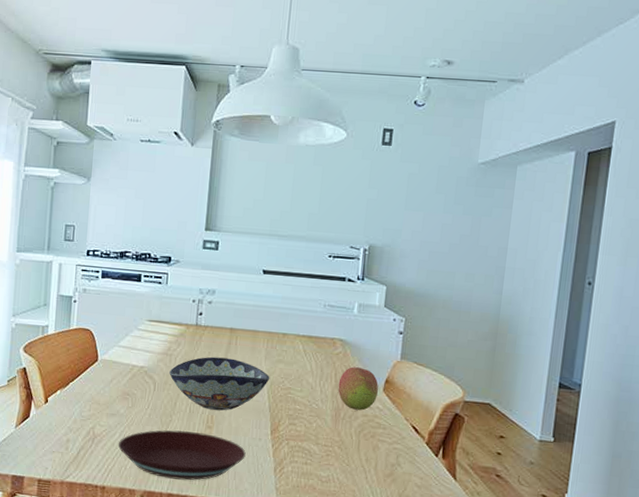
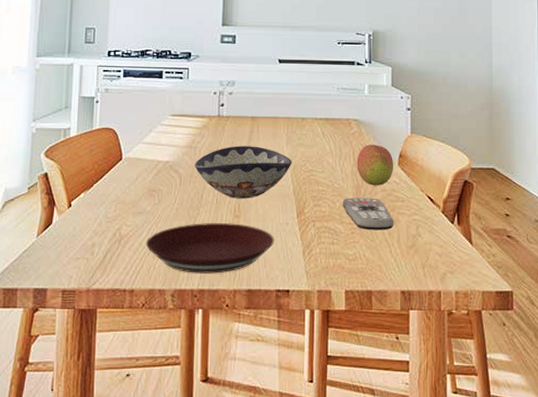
remote control: none [319,419,373,456] -> present [342,198,394,231]

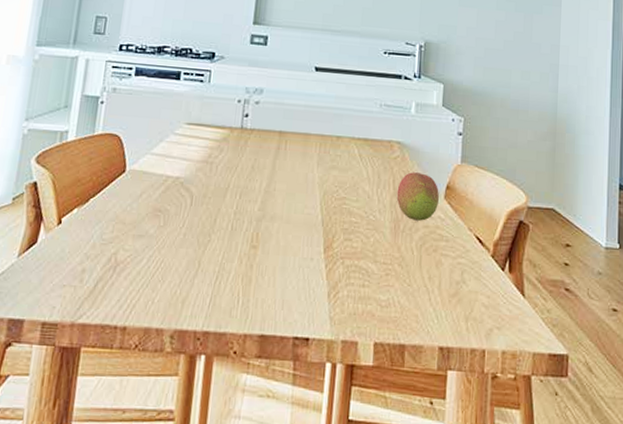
plate: present [146,223,274,274] -> none [145,252,296,314]
decorative bowl: present [194,146,293,199] -> none [209,164,323,227]
remote control: present [342,198,394,231] -> none [377,233,436,274]

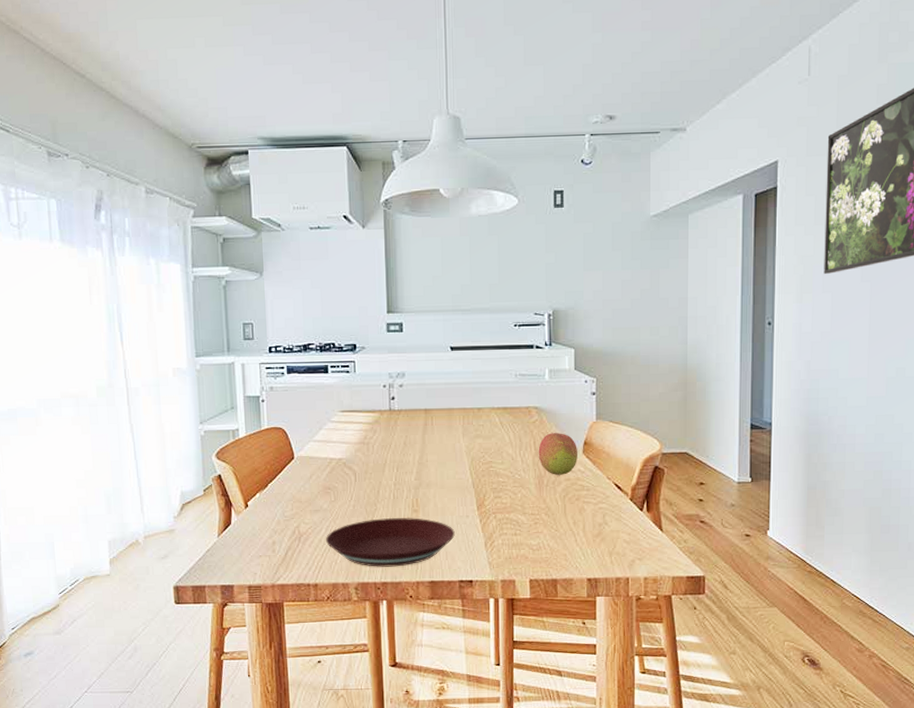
plate: none [145,252,296,314] -> present [326,518,455,567]

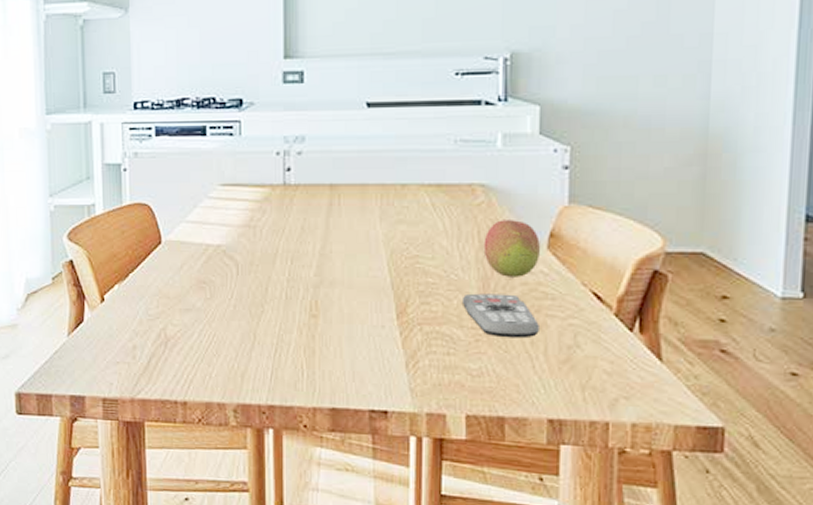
plate: present [326,518,455,567] -> none [199,323,365,387]
remote control: none [524,487,579,520] -> present [461,293,539,339]

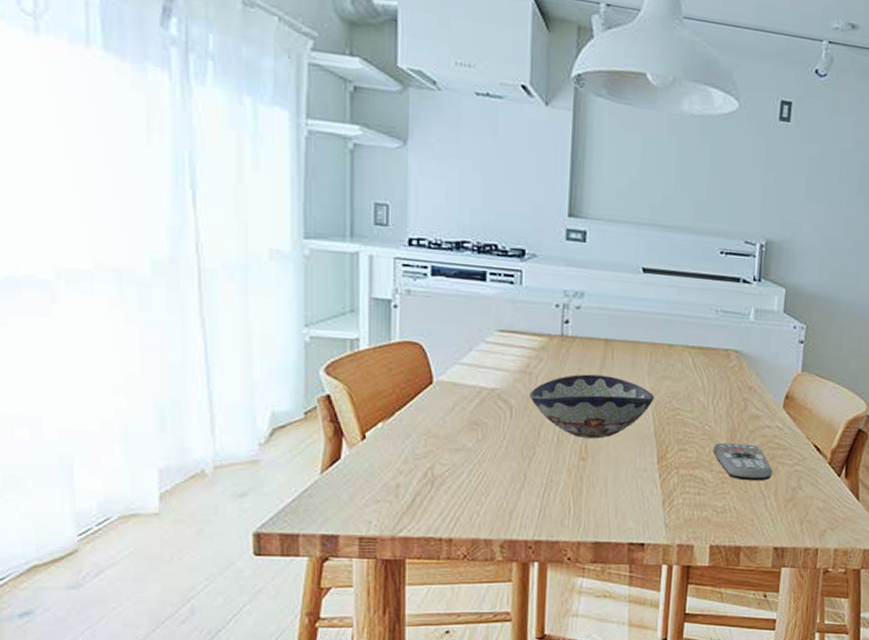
decorative bowl: none [255,224,389,293] -> present [529,374,655,439]
fruit: present [483,220,540,277] -> none [733,382,778,431]

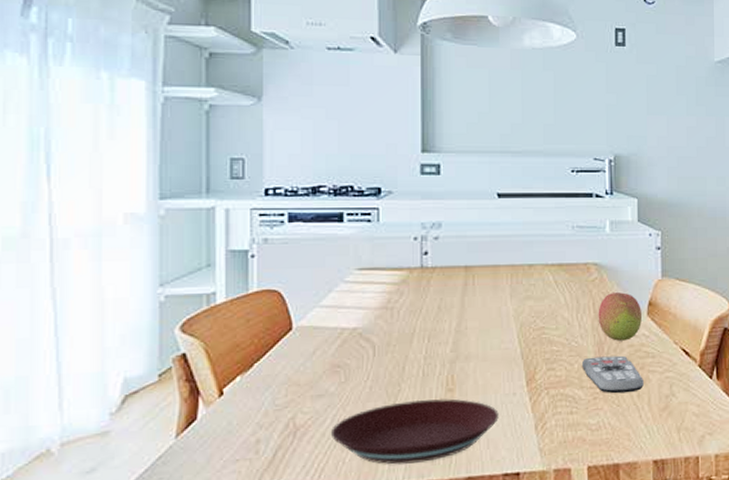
plate: none [467,465,629,523] -> present [332,399,499,465]
decorative bowl: present [529,374,655,439] -> none [392,302,519,368]
fruit: none [733,382,778,431] -> present [598,292,642,341]

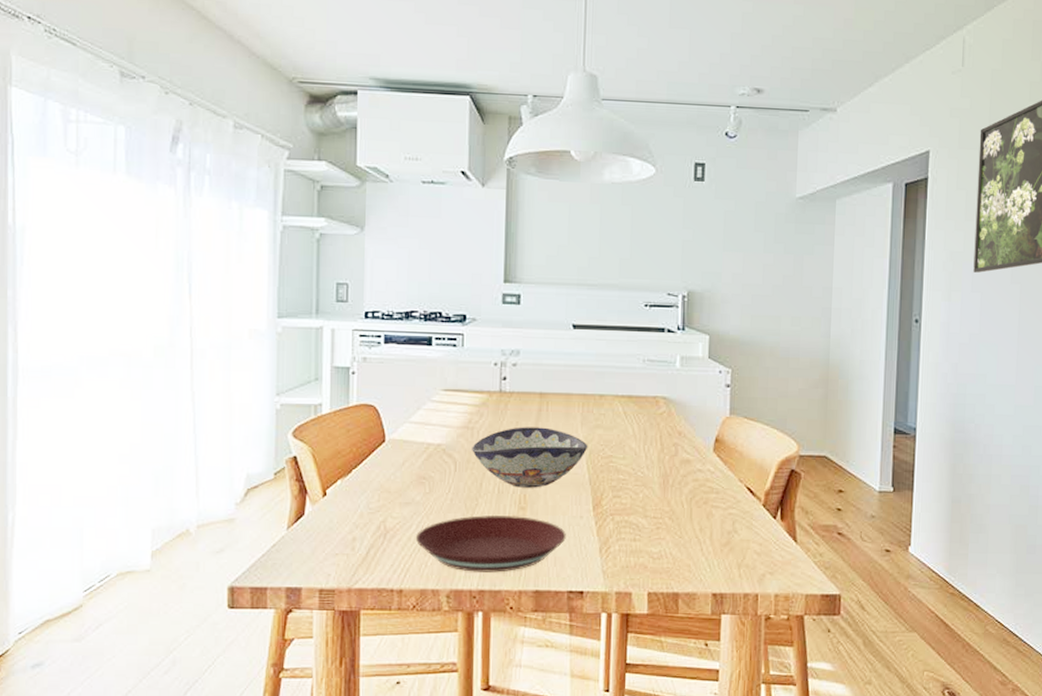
decorative bowl: none [392,302,519,368] -> present [472,427,588,488]
remote control: present [581,355,644,394] -> none [646,488,706,526]
fruit: present [598,292,642,341] -> none [664,427,708,475]

